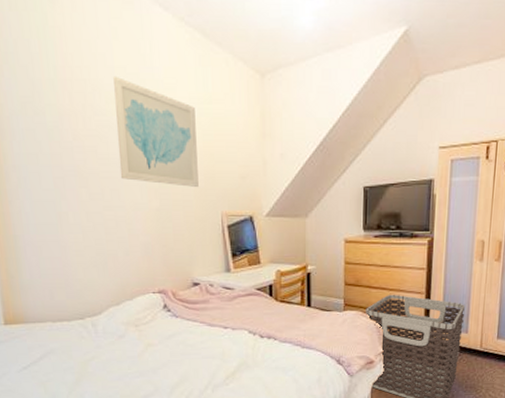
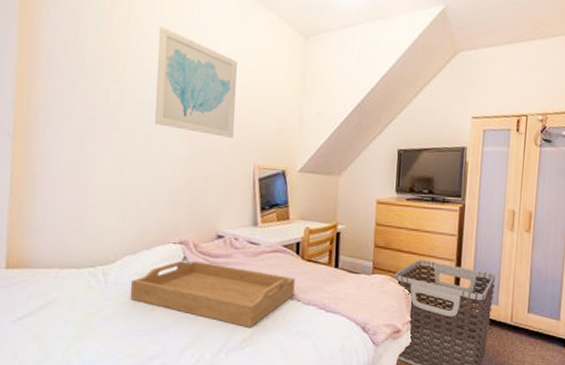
serving tray: none [118,307,271,366] -> present [130,260,295,328]

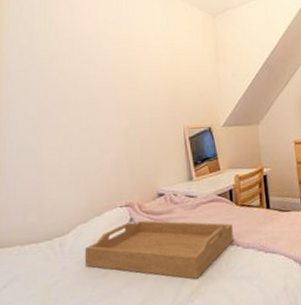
wall art: present [154,26,237,138] -> none [95,25,164,107]

